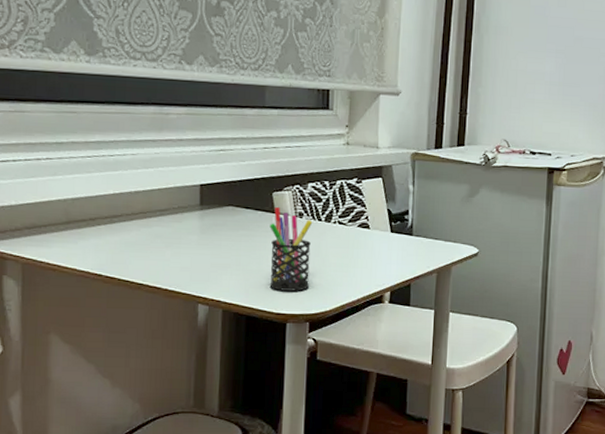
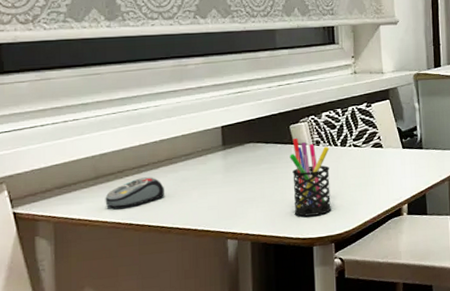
computer mouse: none [75,228,136,257] -> present [105,177,164,208]

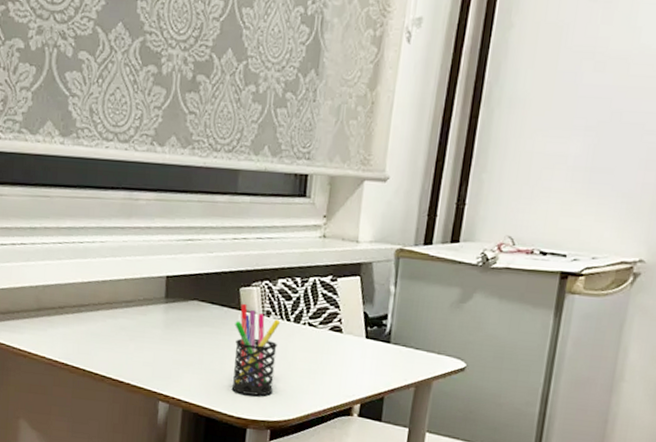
computer mouse: present [105,177,164,208] -> none [44,317,102,346]

